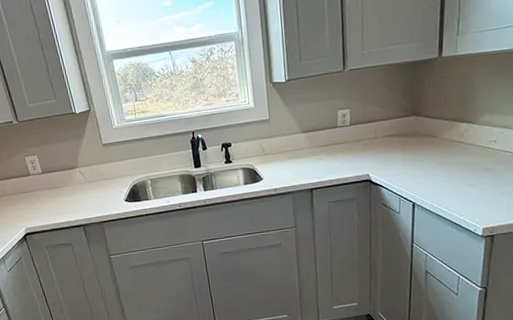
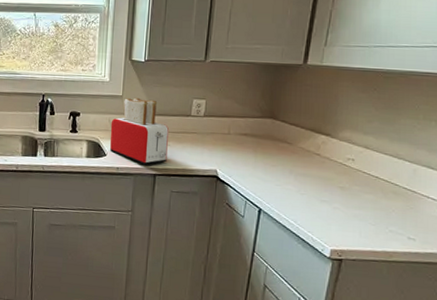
toaster: none [262,118,321,183] -> present [110,97,170,166]

